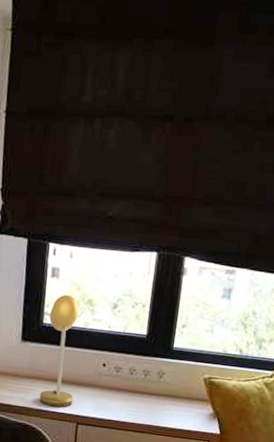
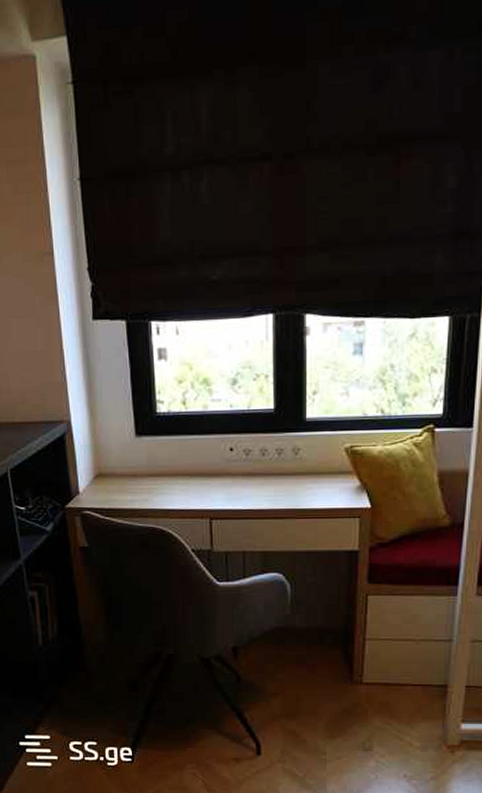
desk lamp: present [39,294,80,407] -> none [163,377,203,504]

